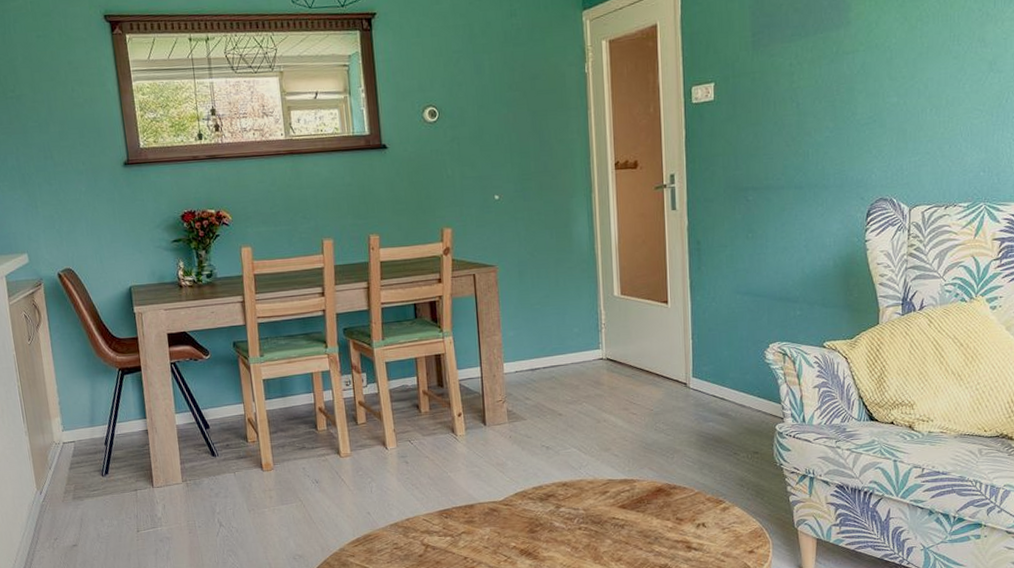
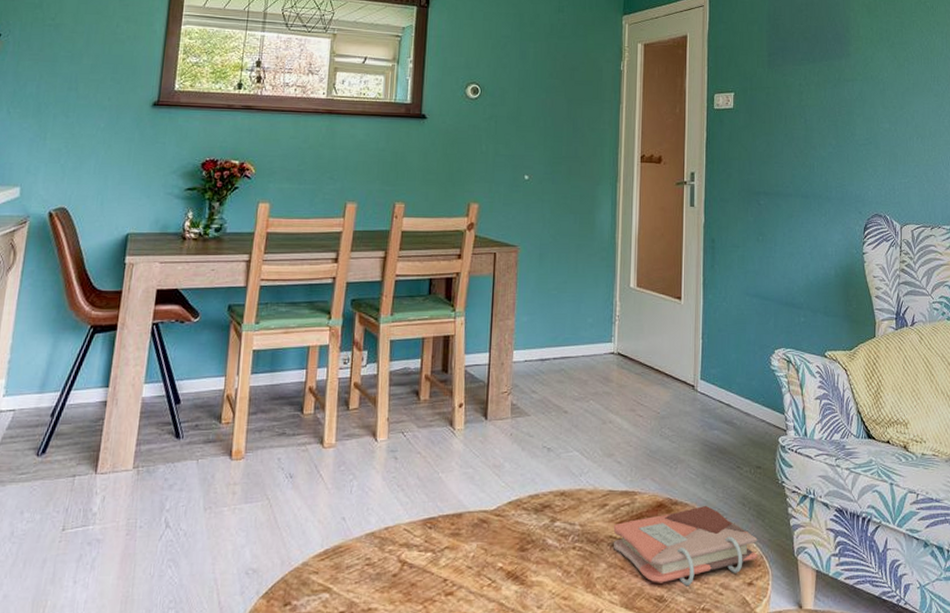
phonebook: none [615,489,758,556] -> present [613,506,758,587]

